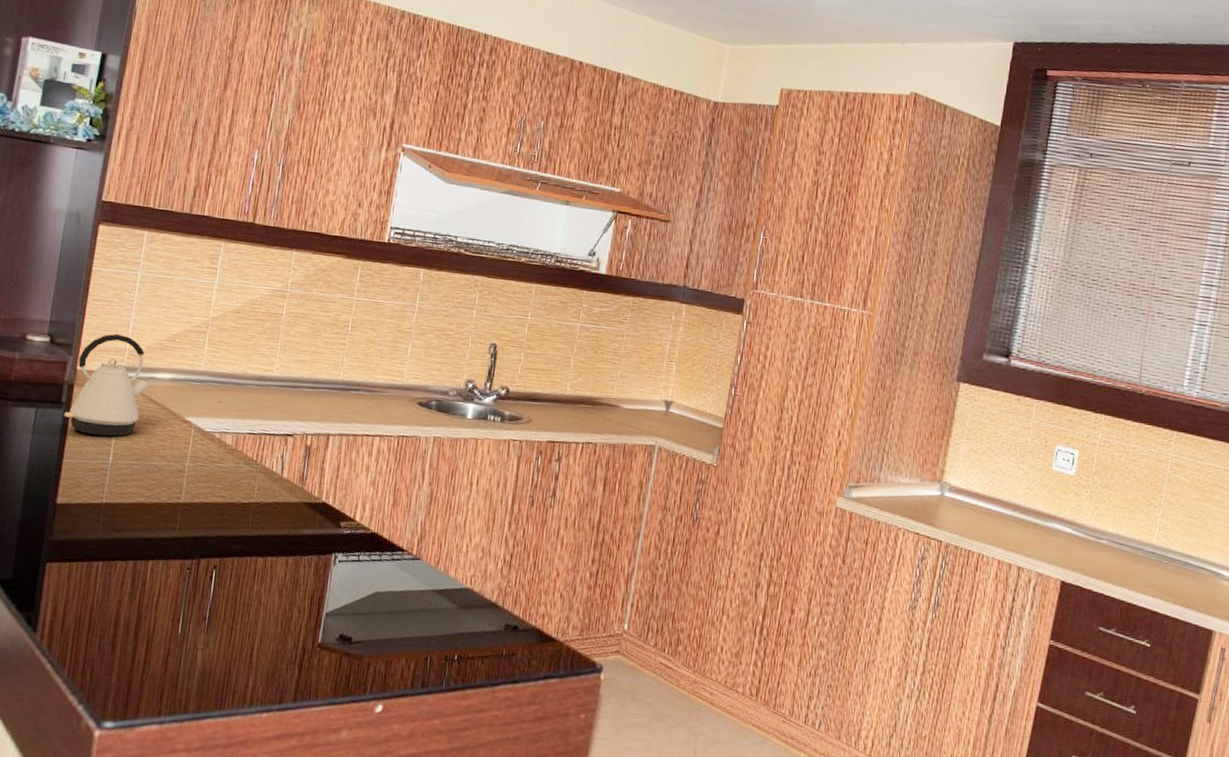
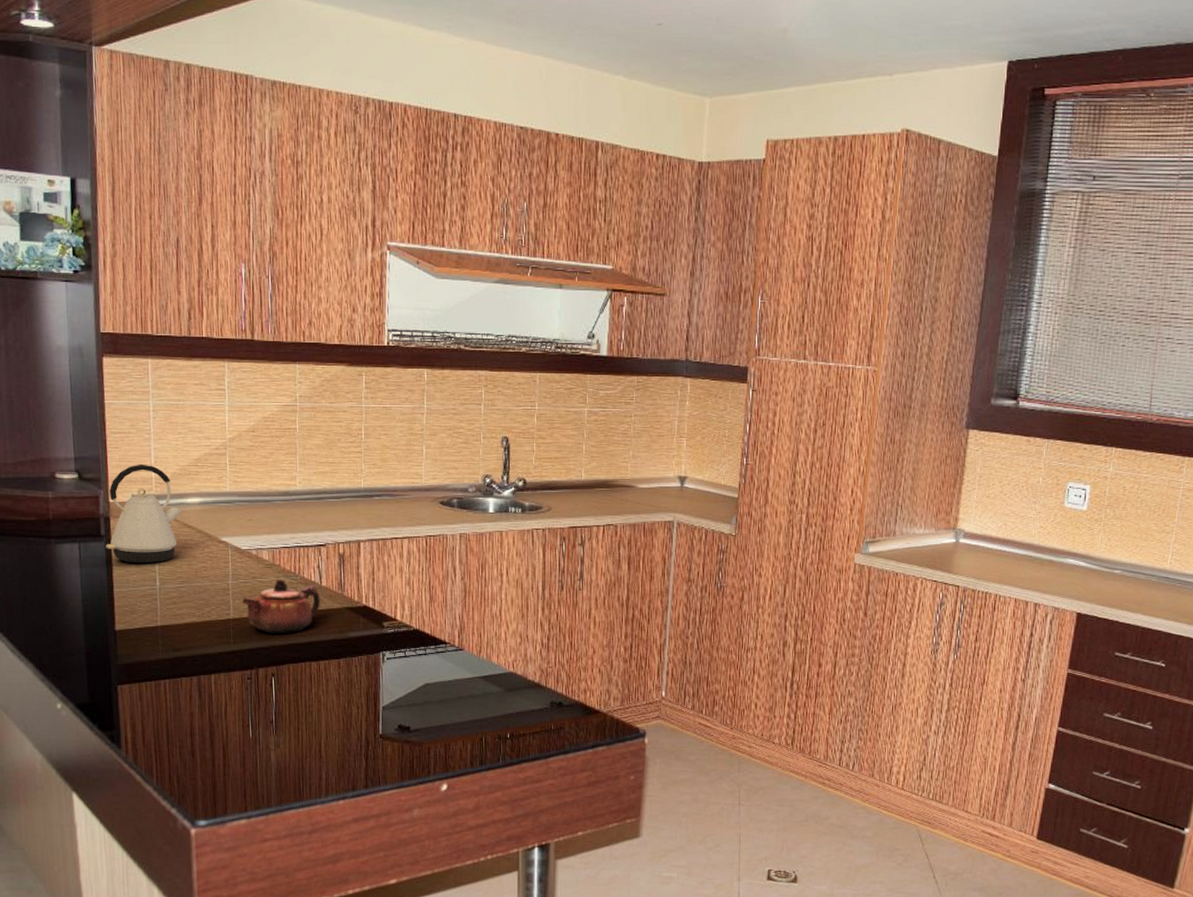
teapot: none [196,466,280,524] -> present [242,579,321,634]

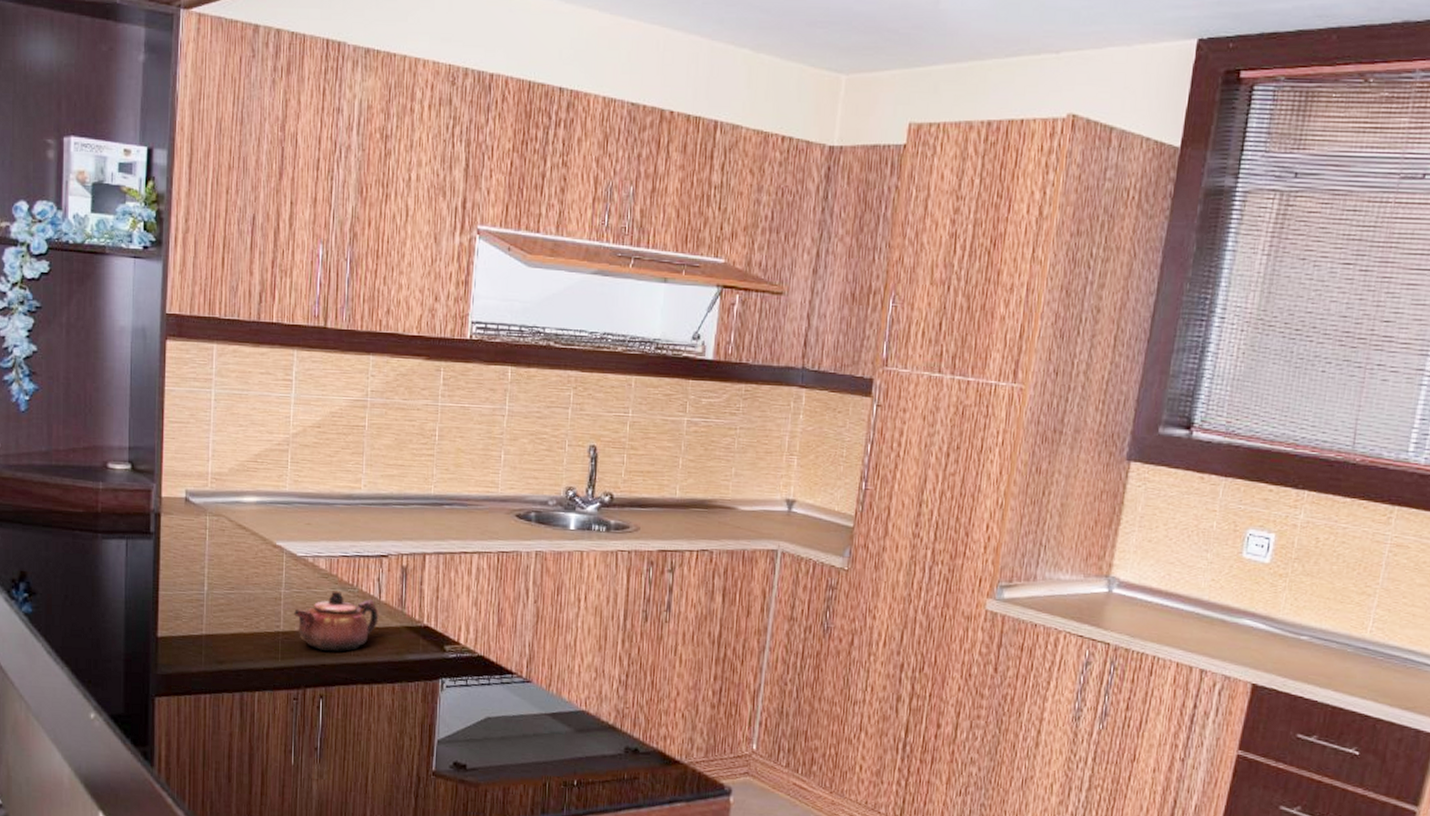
kettle: present [106,464,182,564] -> none [154,457,237,566]

